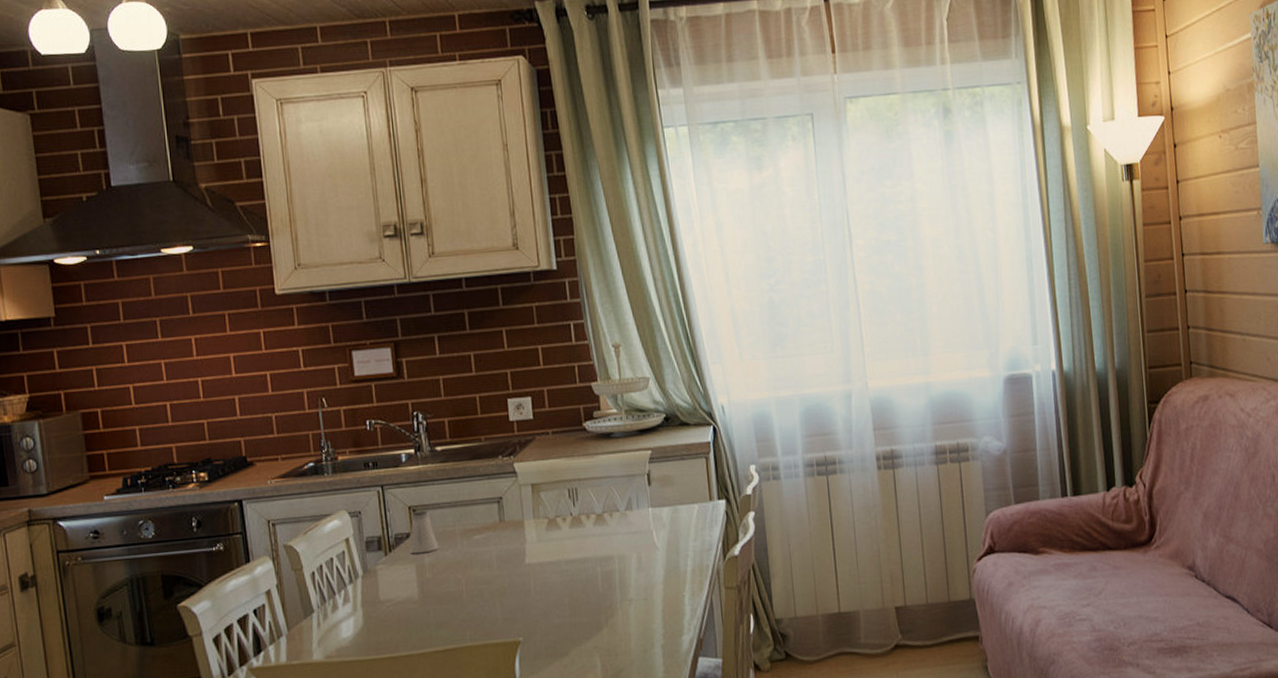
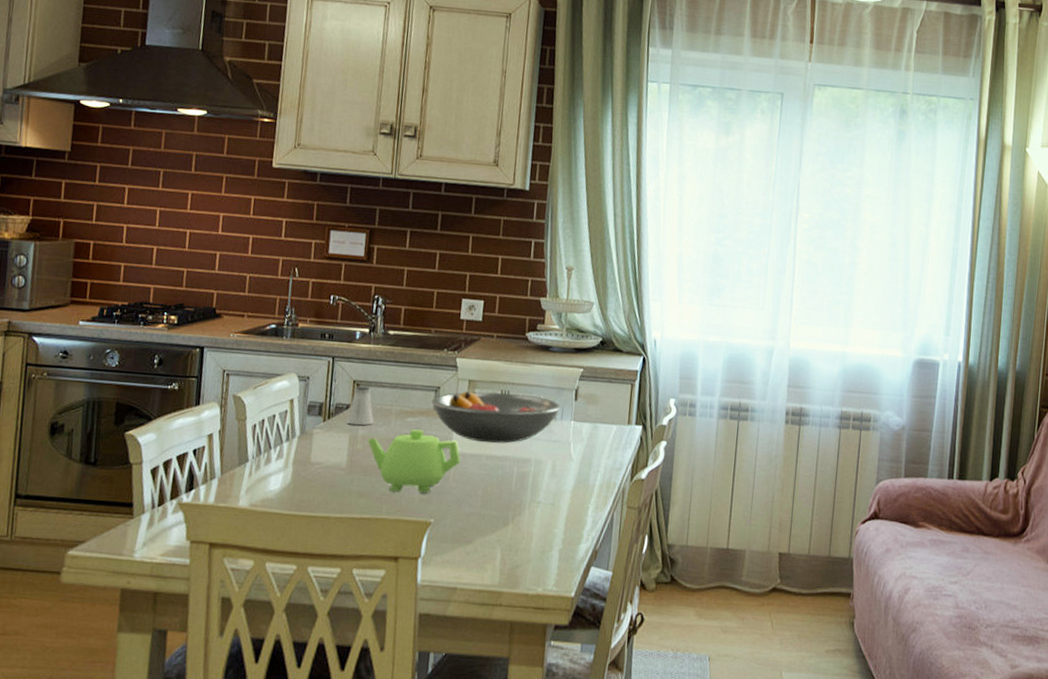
teapot: none [435,546,539,616] -> present [367,429,461,493]
fruit bowl: none [495,488,635,548] -> present [431,391,561,443]

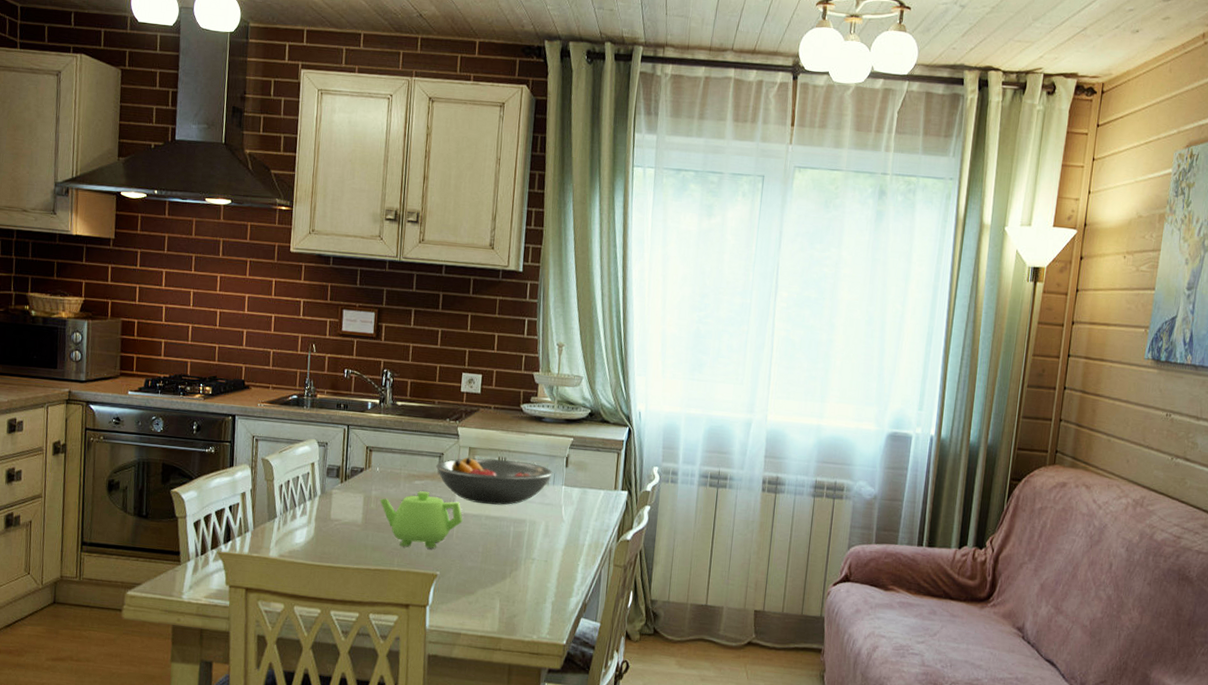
saltshaker: present [346,385,374,426] -> none [360,451,386,487]

